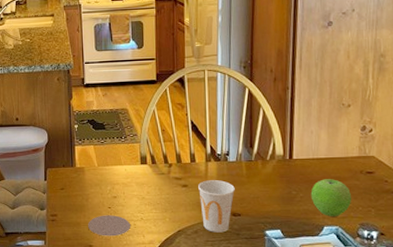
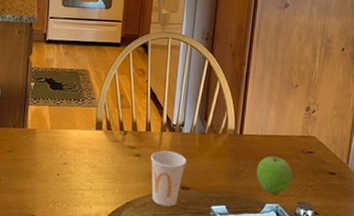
coaster: present [88,215,130,237] -> none [33,182,78,207]

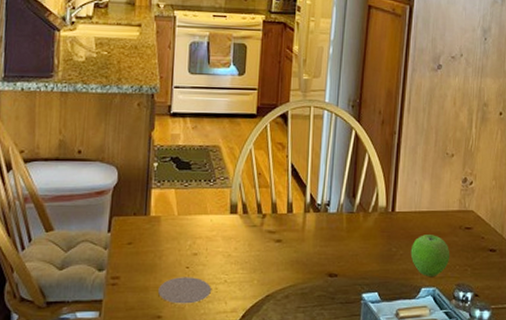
coaster: none [33,182,78,207] -> present [158,277,211,304]
cup: present [151,151,186,206] -> none [293,234,333,297]

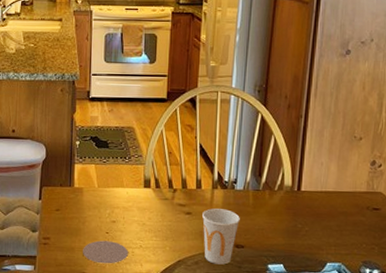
cup: none [293,234,333,297] -> present [202,208,240,265]
fruit: present [410,235,450,276] -> none [316,213,357,253]

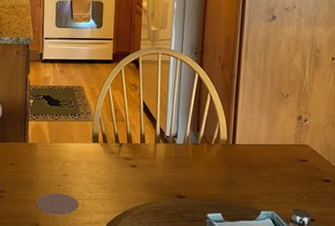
cup: present [202,208,240,265] -> none [146,161,181,214]

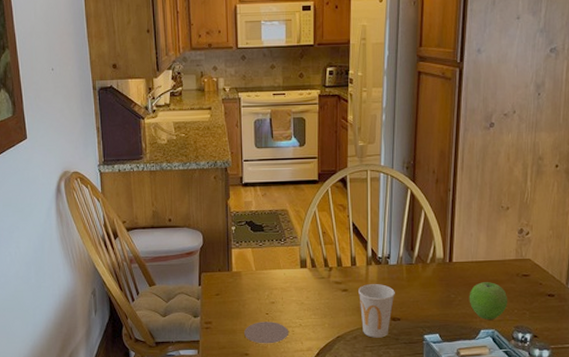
cup: none [146,161,181,214] -> present [358,284,395,338]
fruit: none [250,165,287,202] -> present [469,282,508,319]

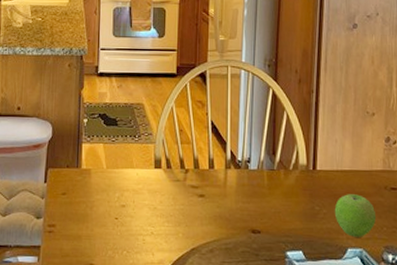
coaster: present [244,322,288,344] -> none [90,227,139,254]
cup: present [358,284,395,338] -> none [216,190,255,253]

